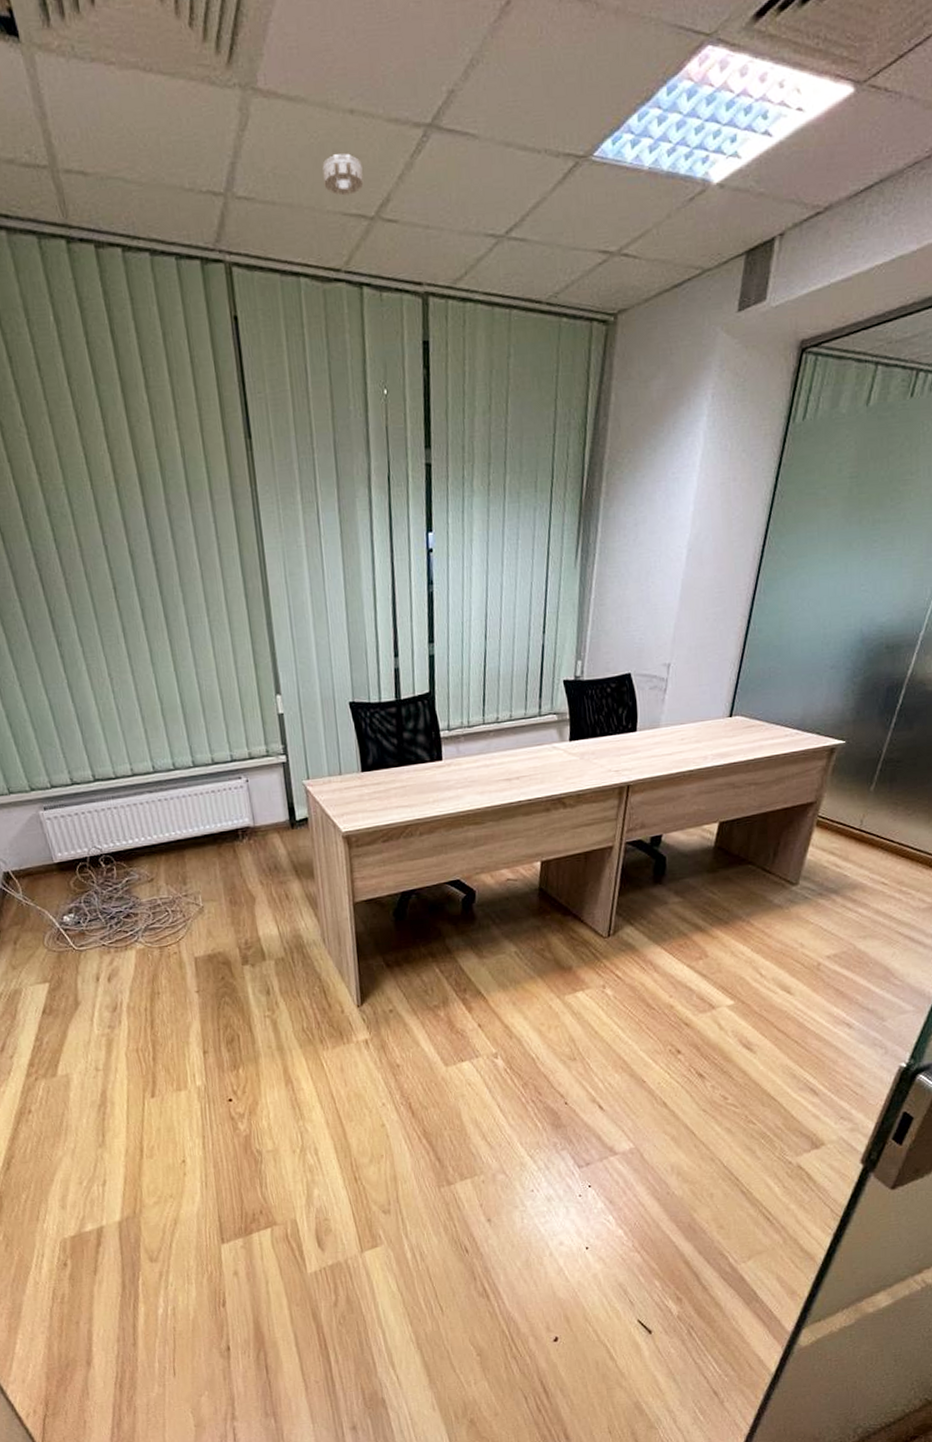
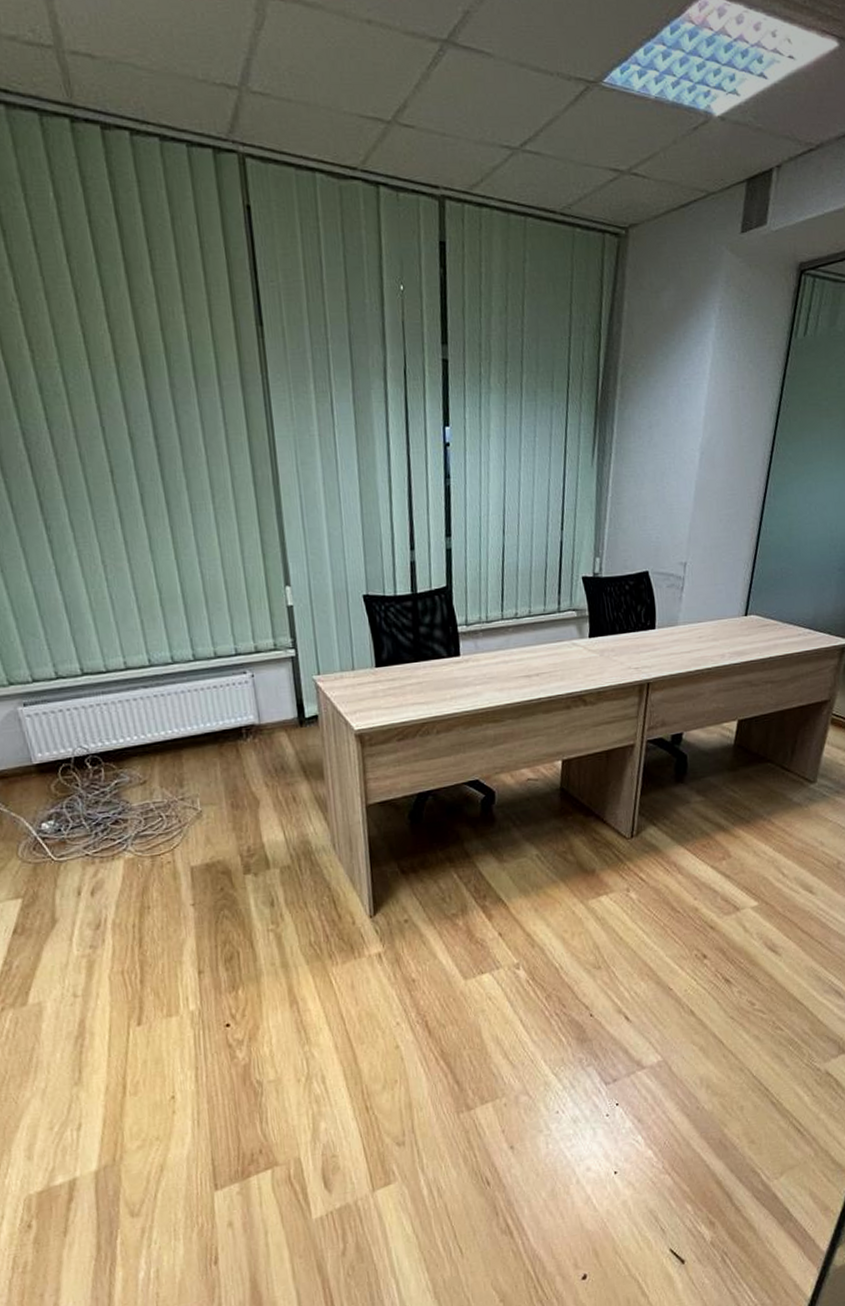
smoke detector: present [322,153,364,196] -> none [339,60,381,99]

